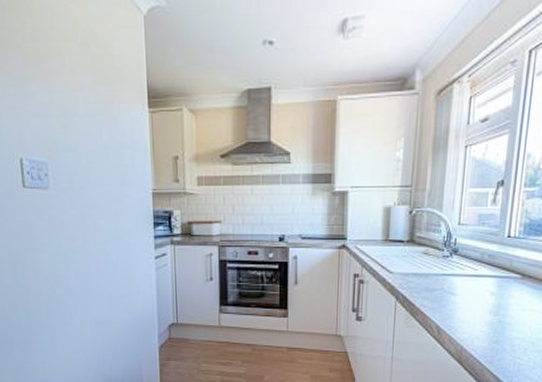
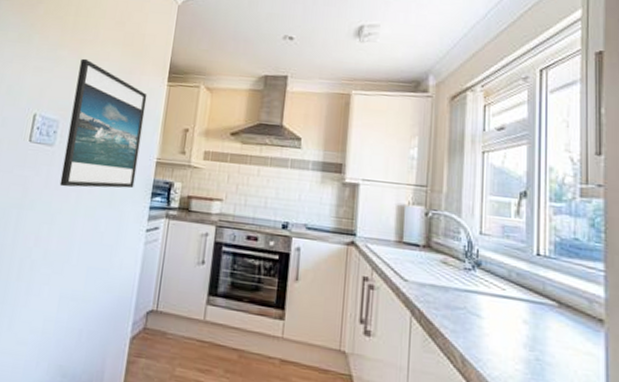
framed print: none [53,91,136,227] -> present [59,58,148,189]

